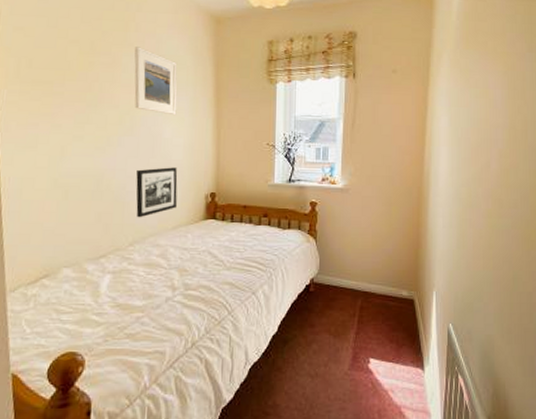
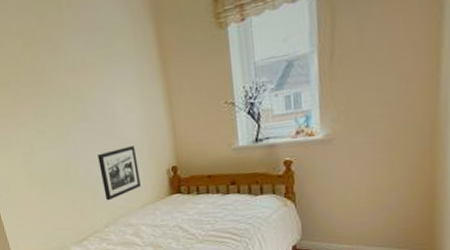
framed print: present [134,47,177,116] -> none [71,23,124,92]

